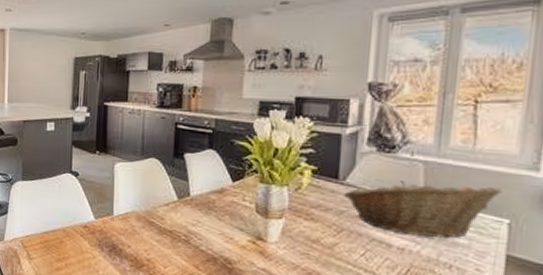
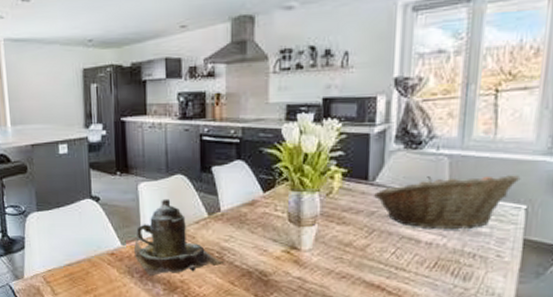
teapot: none [105,179,191,252] -> present [133,199,225,277]

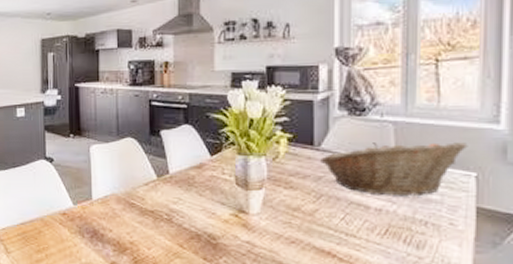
teapot: present [133,199,225,277] -> none [84,161,174,237]

